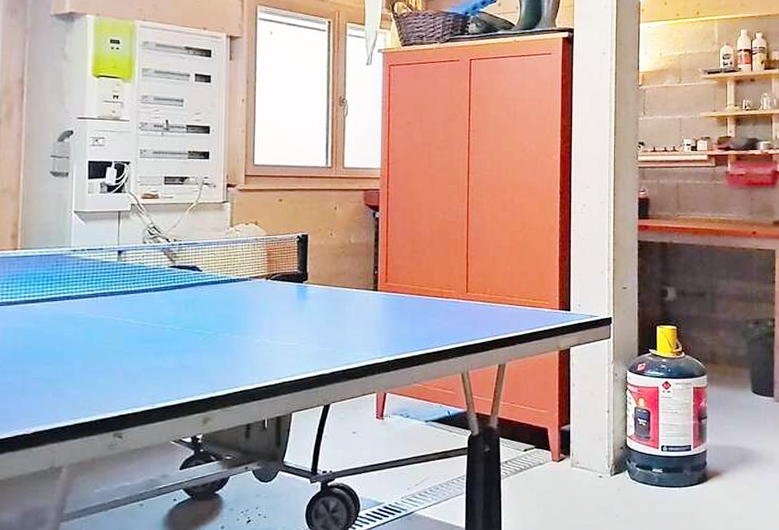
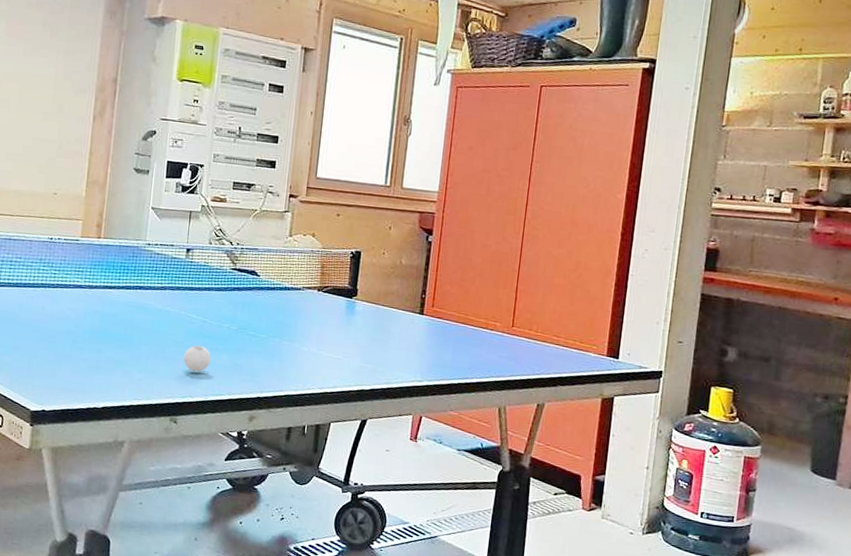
ping-pong ball: none [124,352,155,380] -> present [183,345,211,372]

